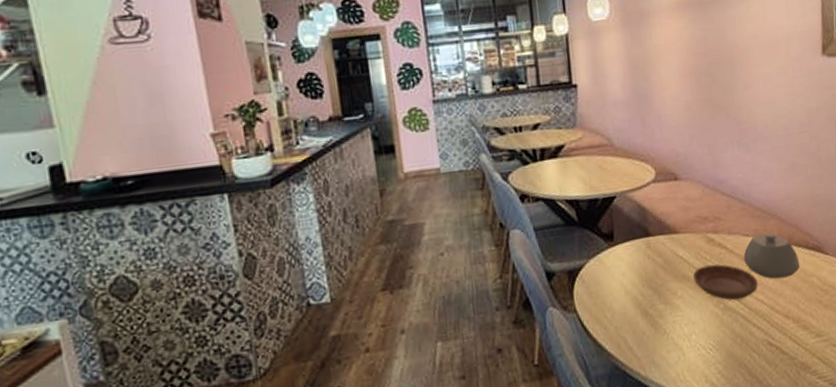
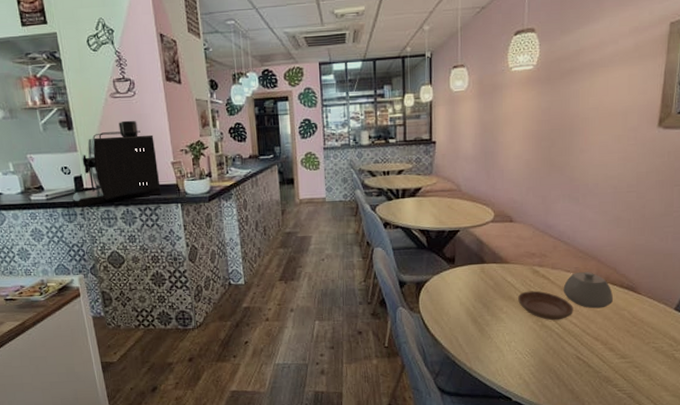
coffee machine: none [46,75,196,214] -> present [72,120,161,208]

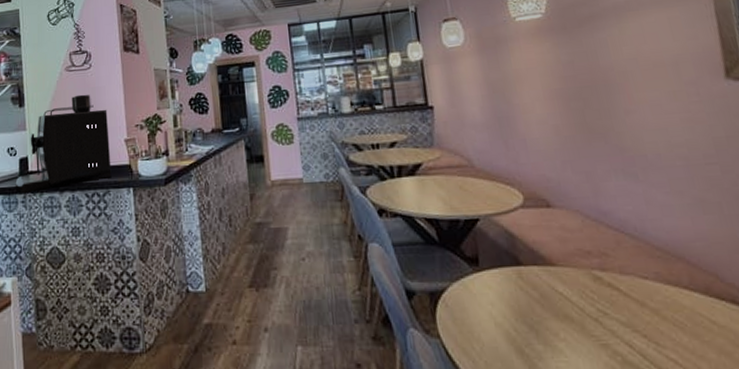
saucer: present [518,290,573,321] -> none [578,307,668,355]
sugar bowl: present [563,271,614,309] -> none [643,278,727,337]

